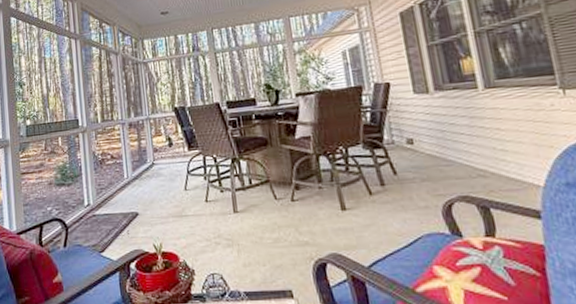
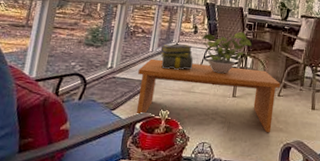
coffee table: none [118,172,294,254] -> present [135,58,281,132]
stack of books: none [135,161,177,196] -> present [160,44,193,70]
potted plant: none [179,131,242,188] -> present [201,31,252,74]

